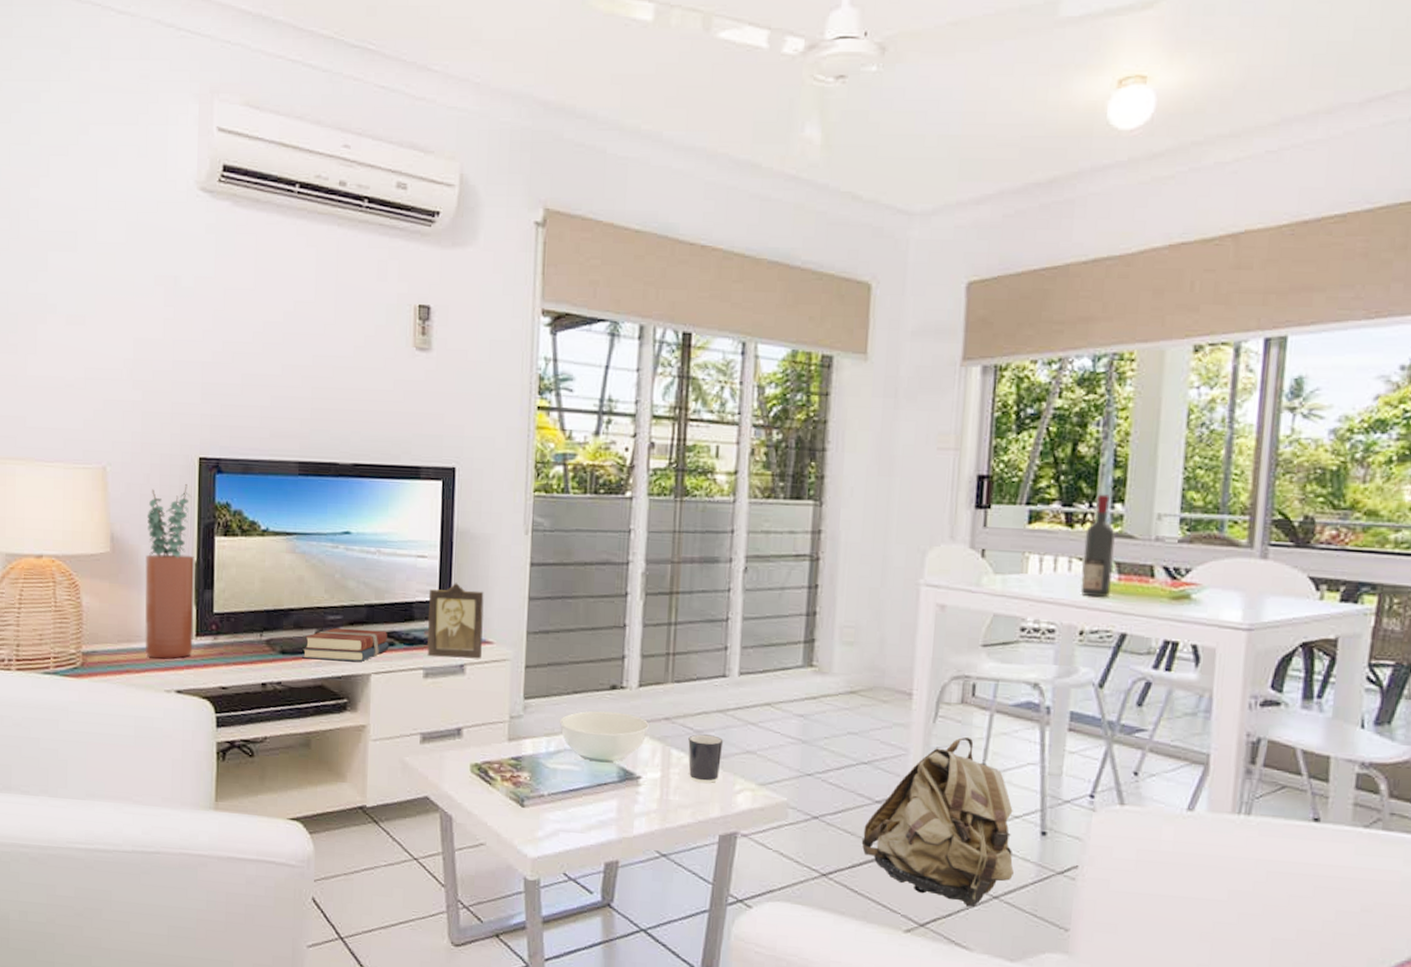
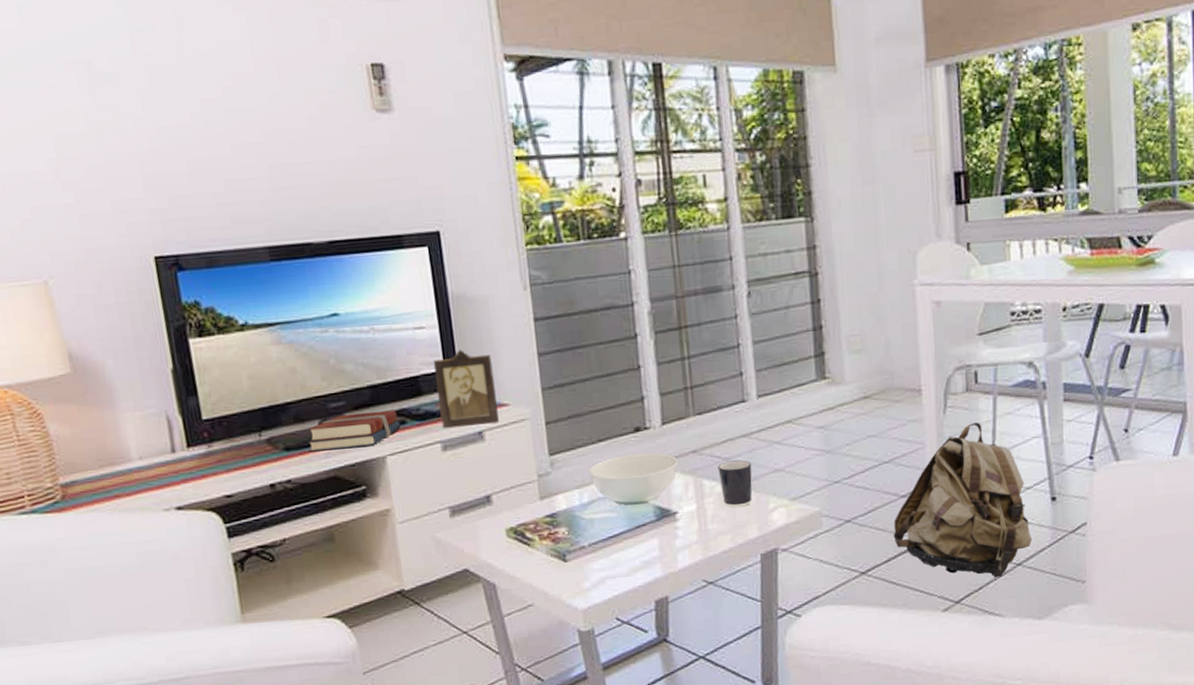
vase: present [145,484,194,659] -> none [106,287,187,478]
wine bottle: present [1080,494,1115,597] -> none [1057,175,1085,275]

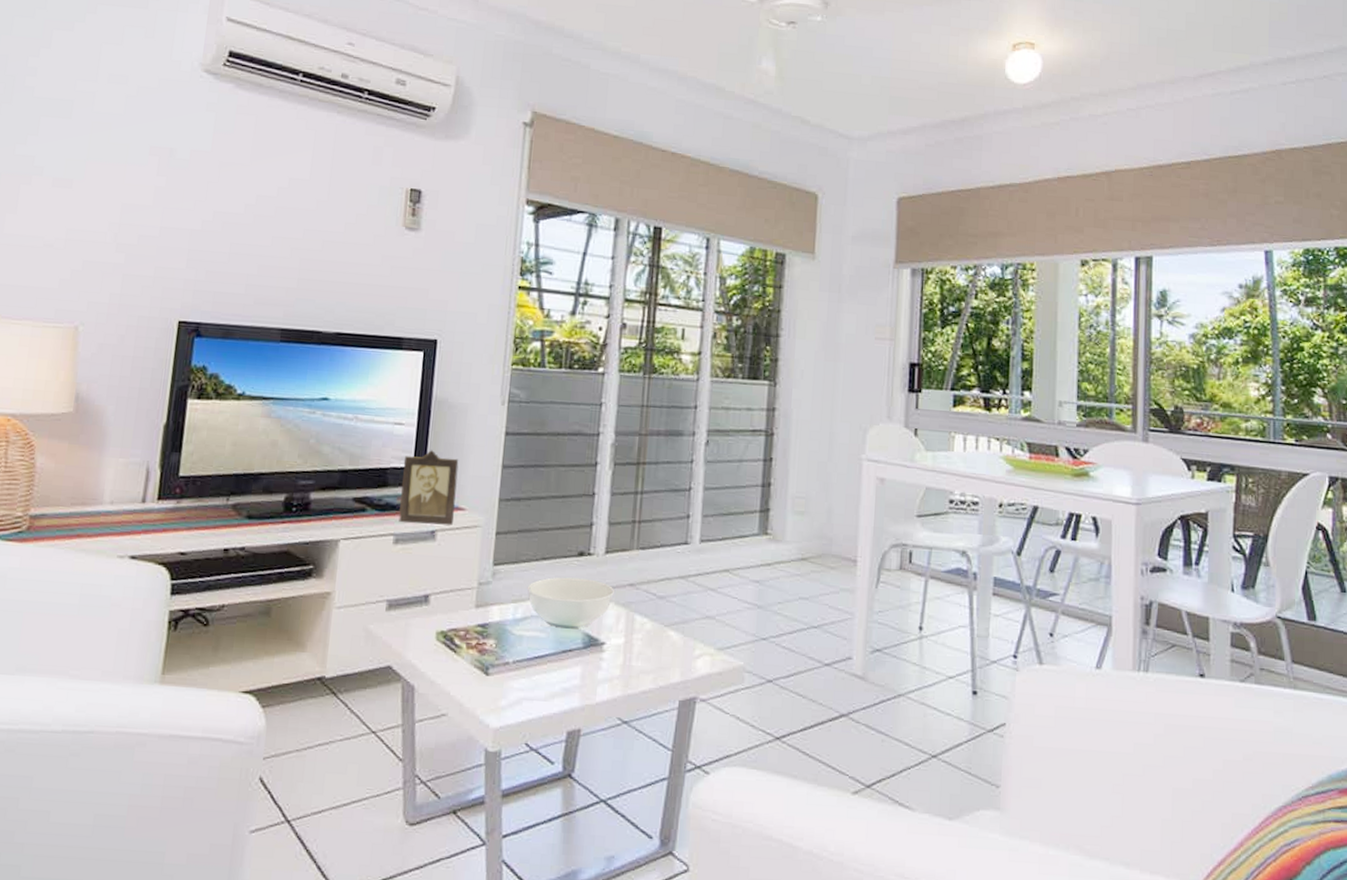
books: present [308,410,401,452] -> none [269,492,361,527]
mug: present [718,460,753,508] -> none [650,600,685,649]
backpack: present [893,421,1032,578] -> none [812,601,949,767]

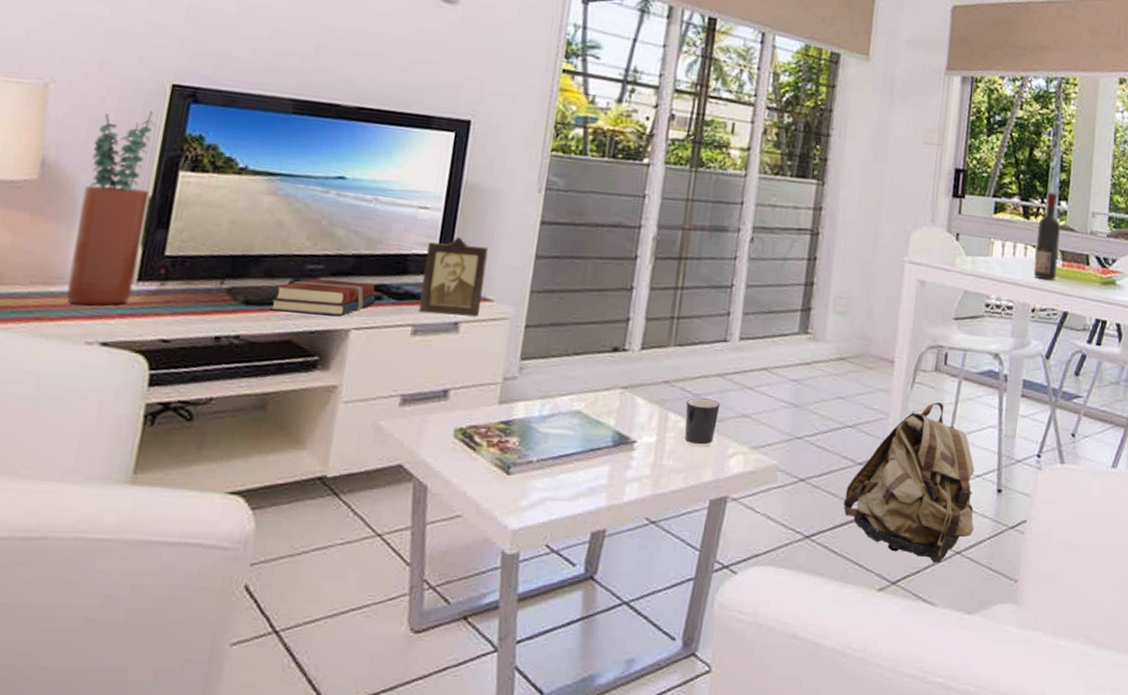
vase: none [100,347,166,523] -> present [66,111,156,306]
books: none [269,492,361,527] -> present [269,277,376,316]
bowl: present [527,577,615,629] -> none [555,373,650,427]
mug: none [650,600,685,649] -> present [684,398,721,448]
backpack: none [812,601,949,767] -> present [843,401,975,564]
wine bottle: none [998,383,1025,473] -> present [1033,192,1061,280]

